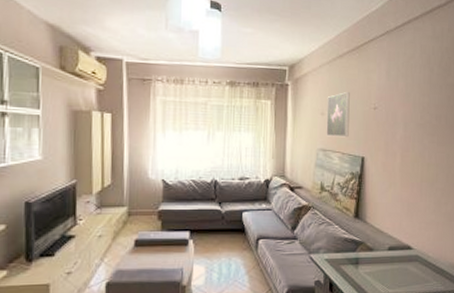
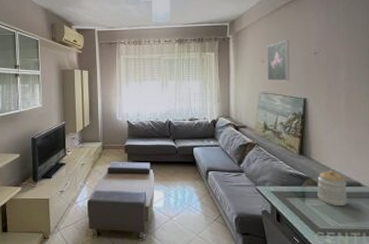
jar: none [370,233,398,272] -> present [317,169,347,207]

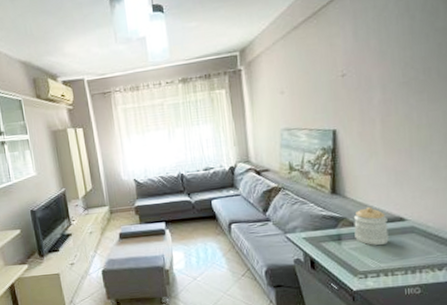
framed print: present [266,39,290,81] -> none [285,63,315,115]

